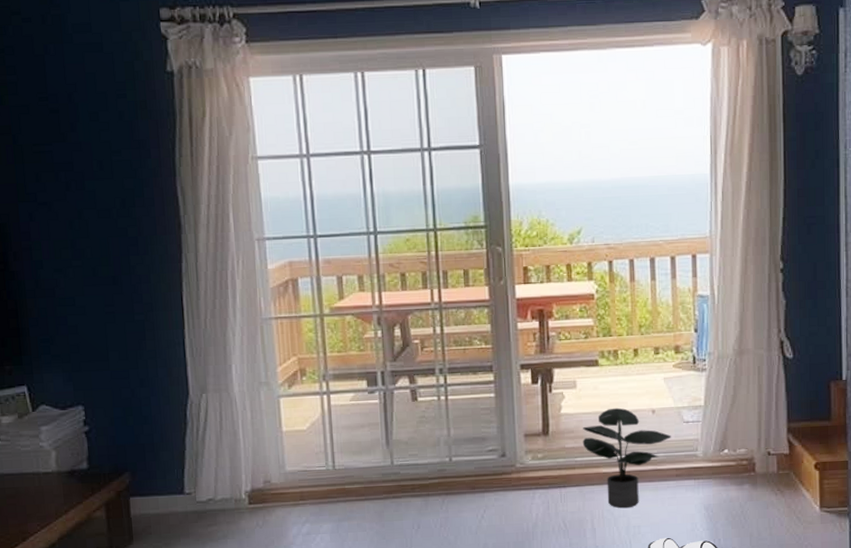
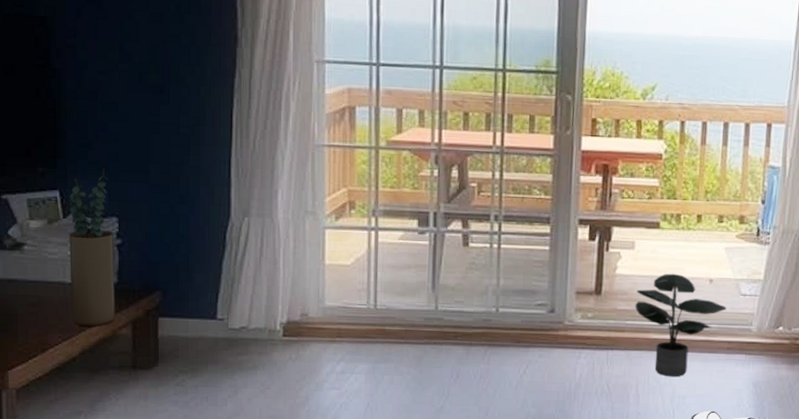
vase: none [36,360,89,513] -> present [69,167,115,327]

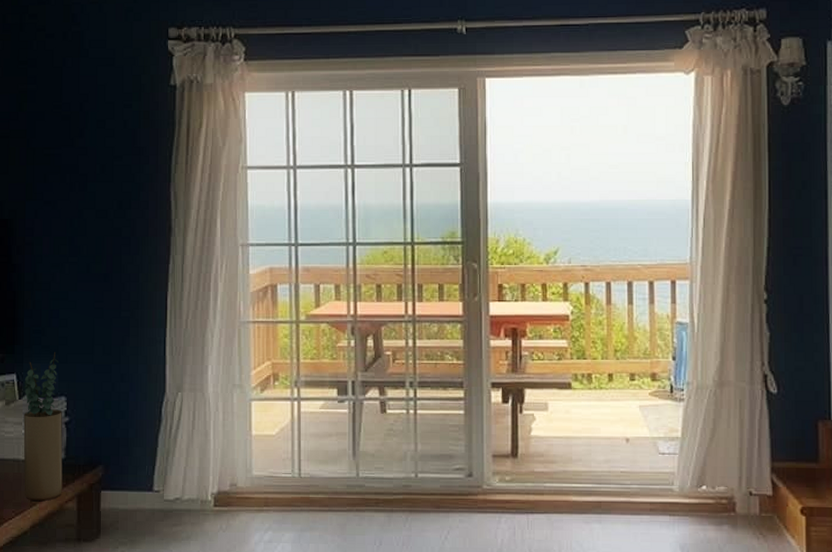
potted plant: present [635,273,727,377] -> none [552,433,646,541]

